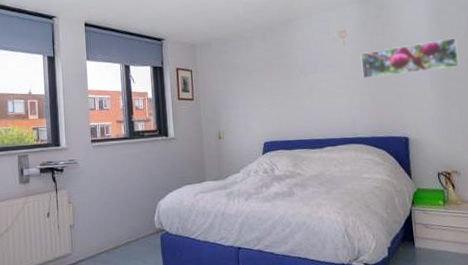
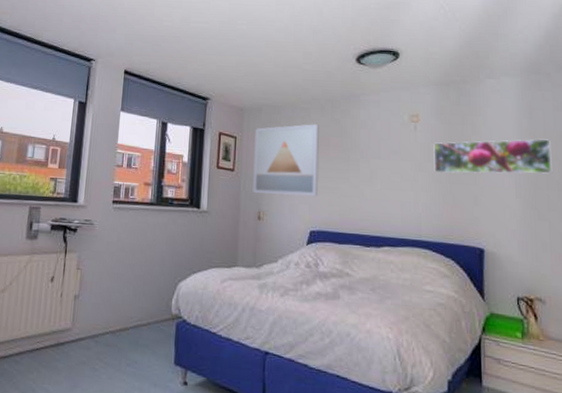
wall art: none [207,49,268,117] -> present [252,123,320,197]

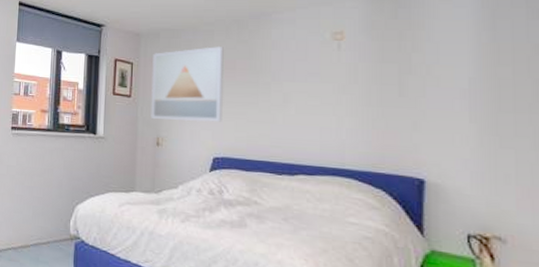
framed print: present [433,139,553,175] -> none [362,53,522,96]

